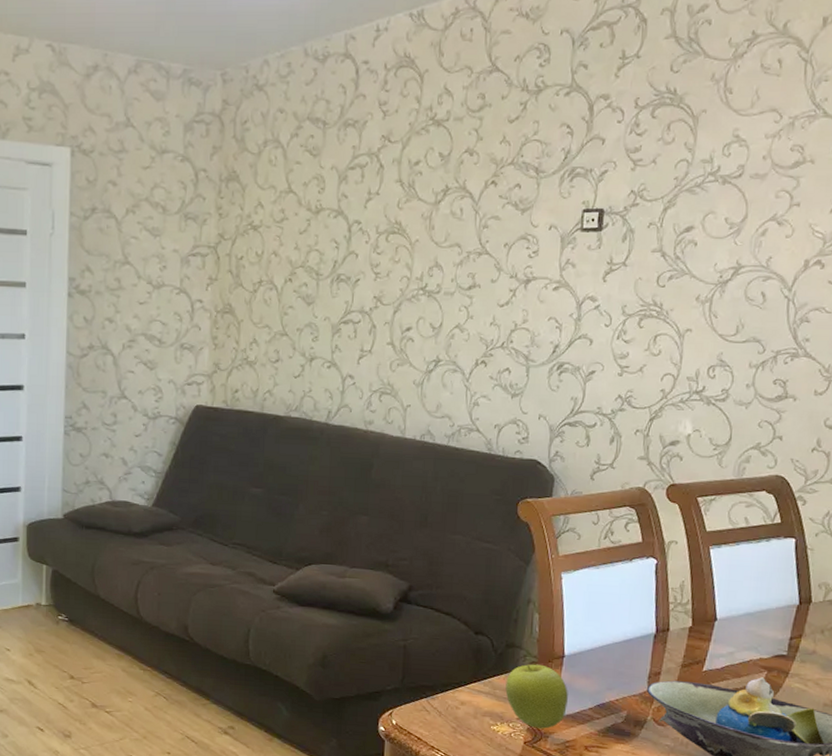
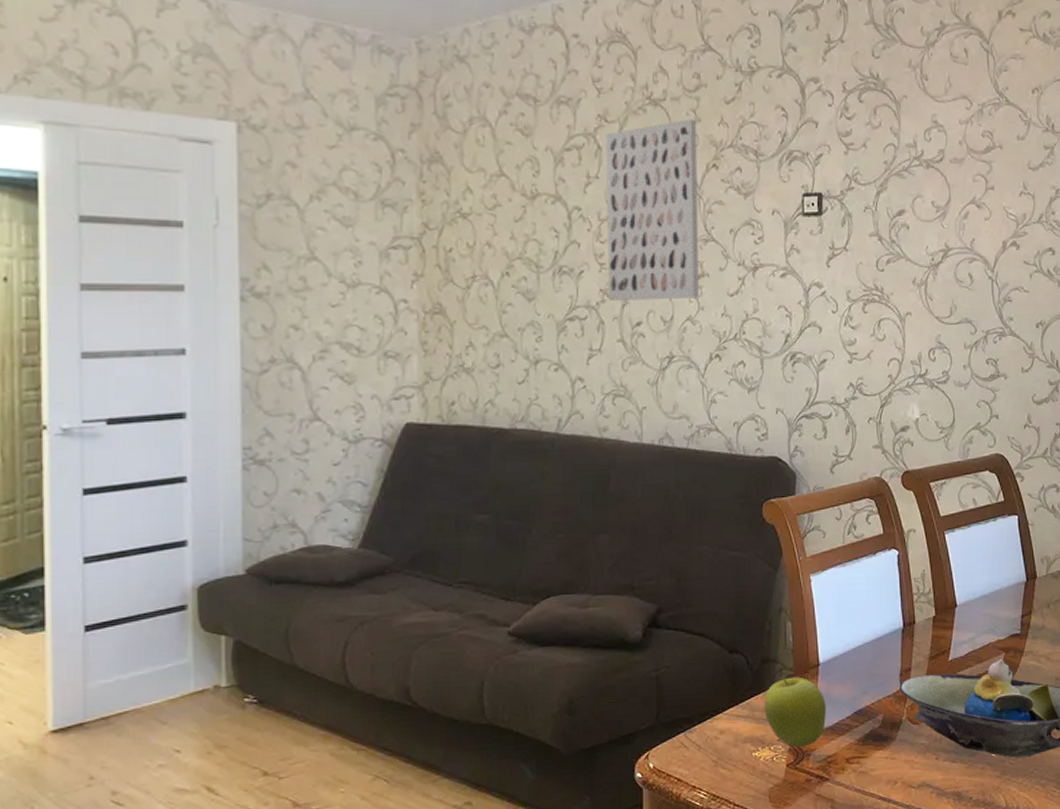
wall art: none [381,138,479,308] -> present [606,119,699,300]

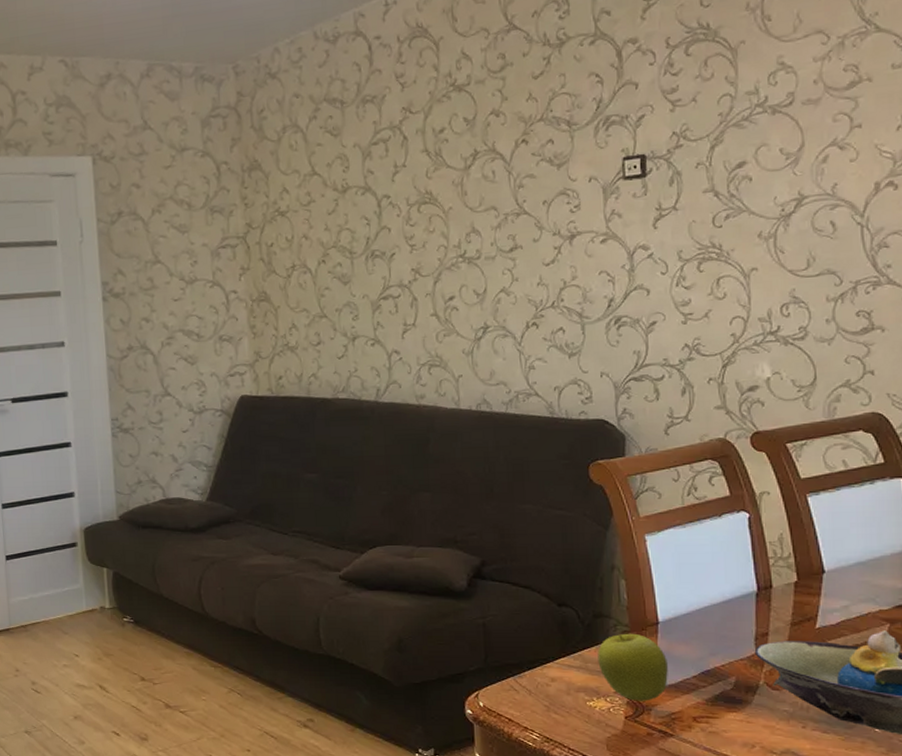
wall art: present [606,119,699,300] -> none [411,98,512,278]

